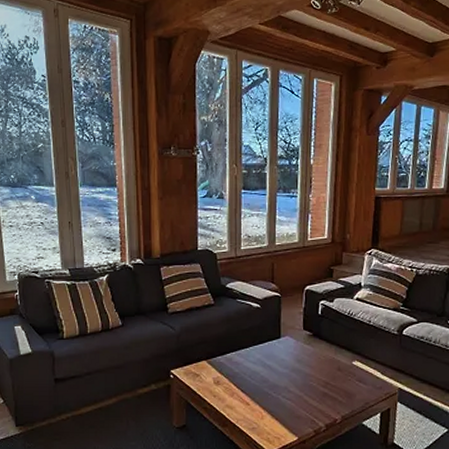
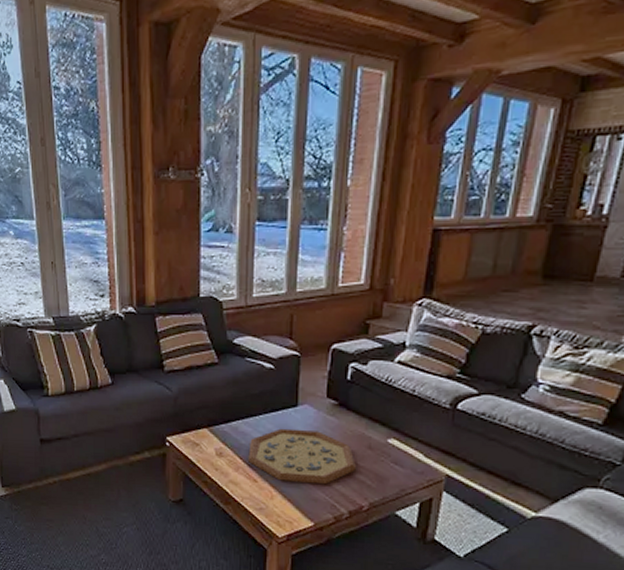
decorative tray: none [241,357,329,403] -> present [248,428,356,485]

